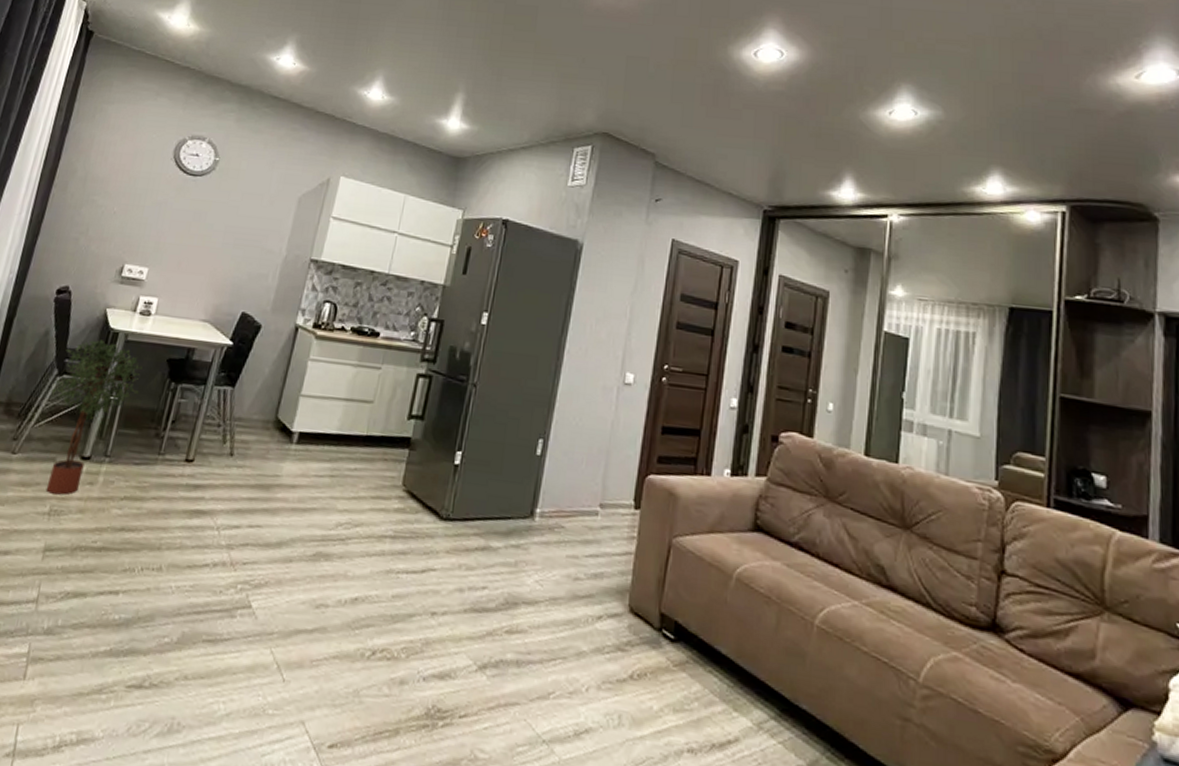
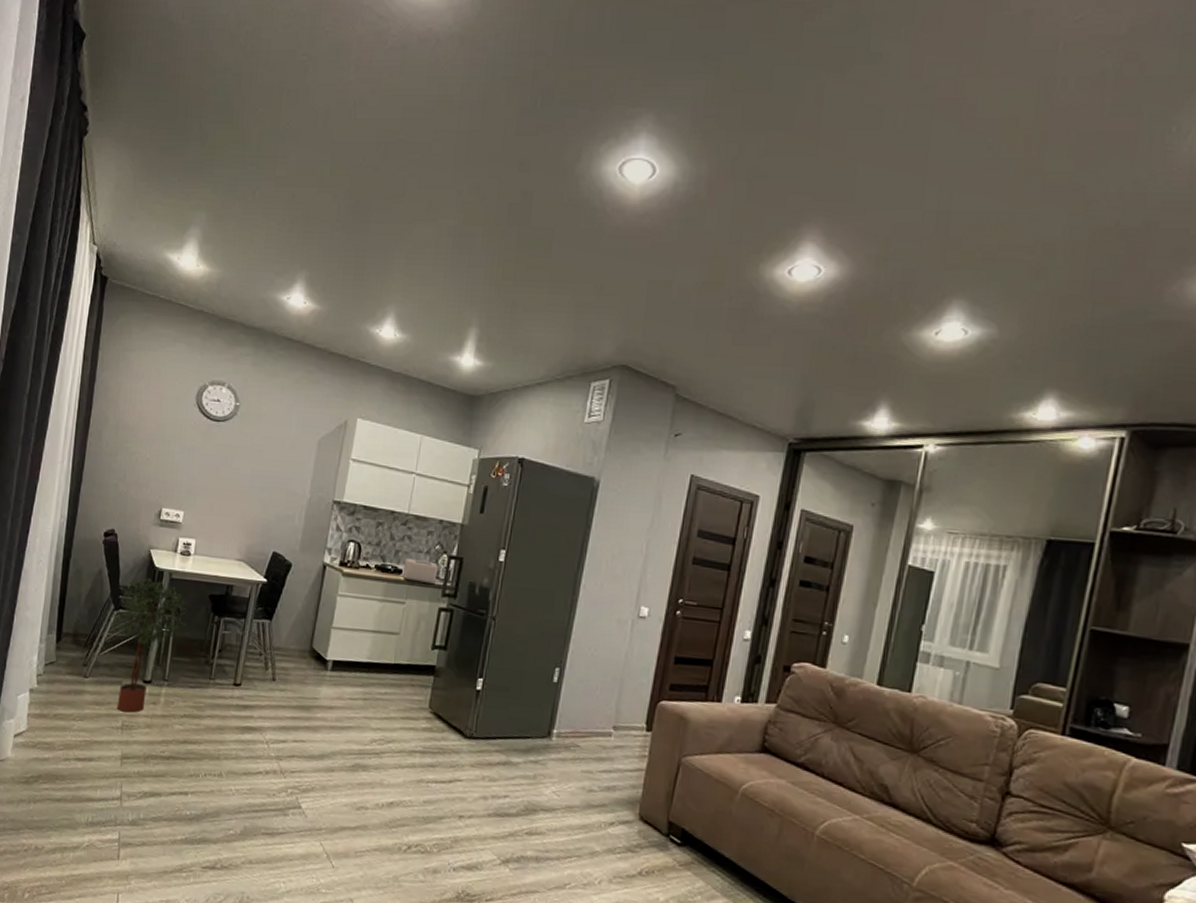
toaster: none [379,320,418,349] -> present [402,557,438,585]

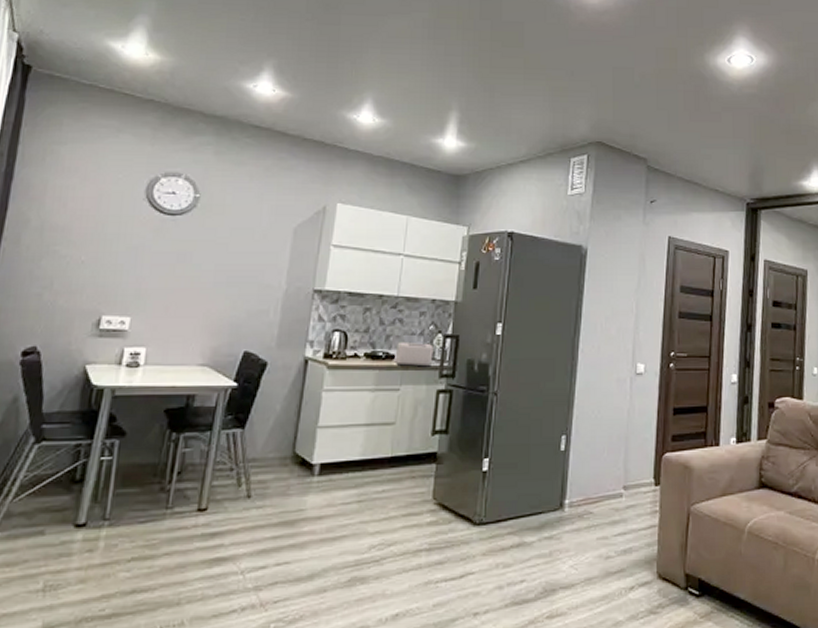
potted tree: present [111,578,189,713] -> none [30,399,138,569]

